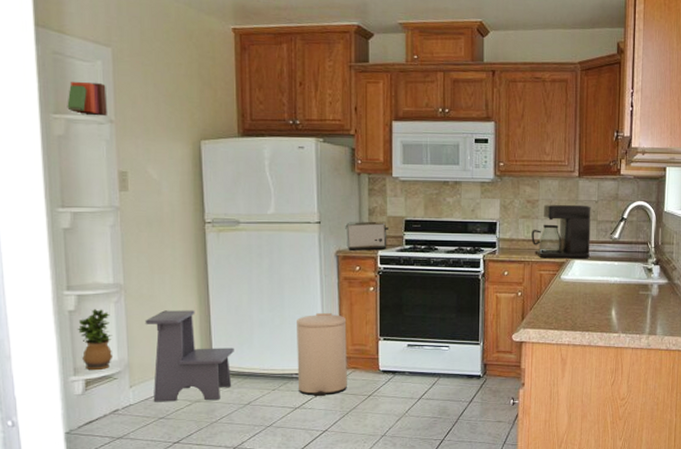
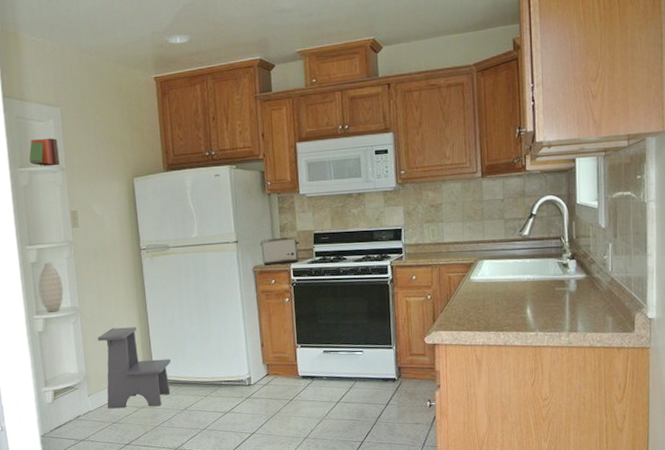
vase: none [72,229,105,288] -> present [38,262,64,313]
potted plant: present [77,309,114,370] -> none [45,329,74,382]
pedal bin: present [297,313,347,397] -> none [222,324,270,402]
coffee maker: present [531,204,591,259] -> none [437,204,499,261]

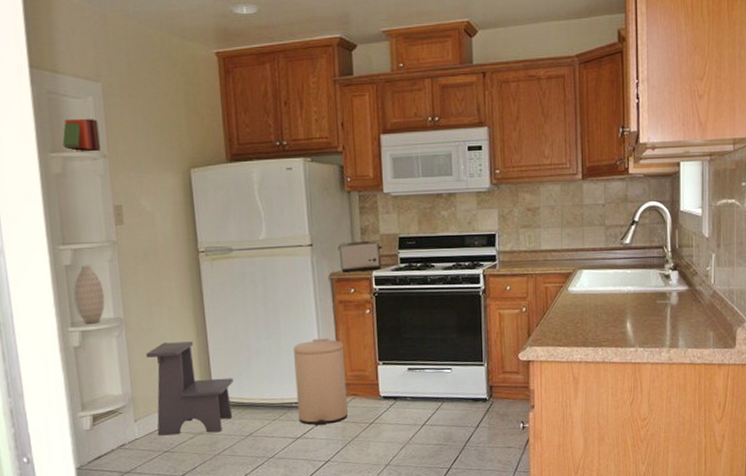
pedal bin: none [222,324,270,402] -> present [294,339,348,426]

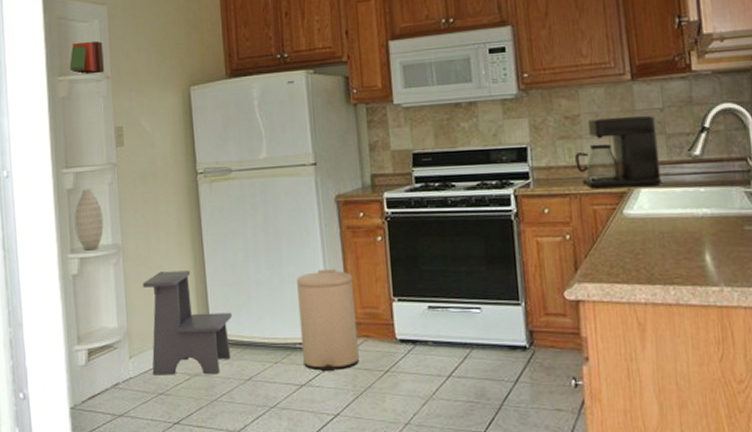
toaster: present [339,240,382,272] -> none [345,157,394,194]
coffee maker: none [534,209,599,270] -> present [575,115,662,189]

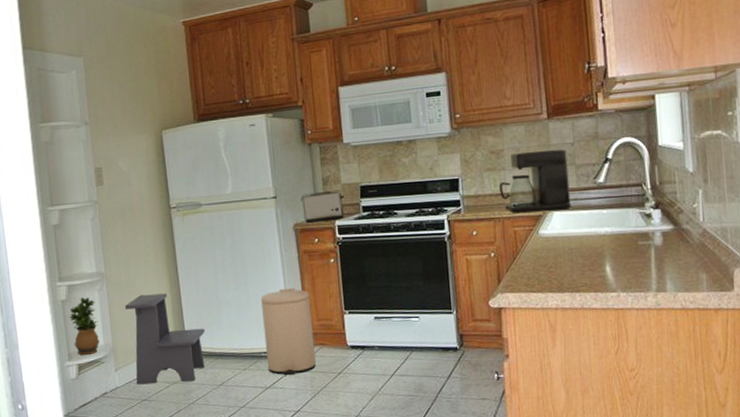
books: present [69,41,104,75] -> none [50,90,83,121]
vase: present [75,188,104,251] -> none [61,224,88,279]
potted plant: none [80,272,114,338] -> present [69,297,100,355]
toaster: none [345,157,394,194] -> present [302,189,344,223]

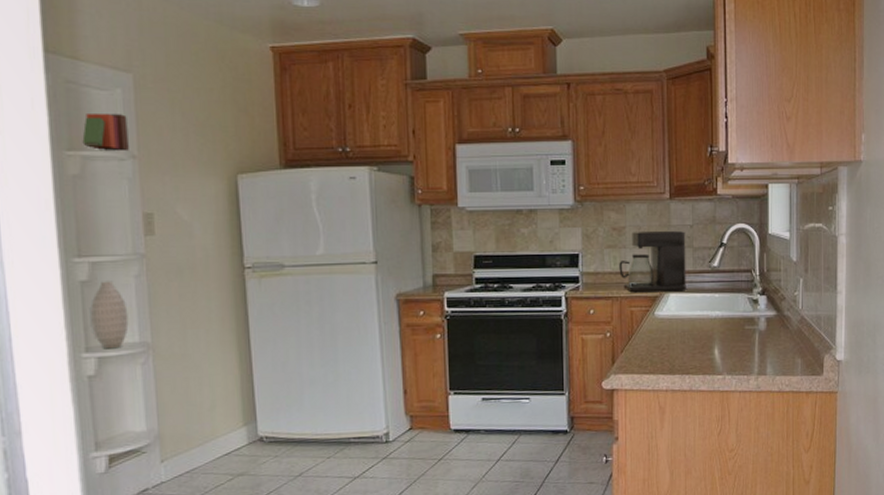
books: none [50,90,83,121] -> present [82,114,129,152]
vase: none [61,224,88,279] -> present [90,281,129,349]
potted plant: present [69,297,100,355] -> none [98,372,141,444]
step stool: present [124,293,205,385] -> none [177,369,282,478]
pedal bin: present [261,288,316,376] -> none [353,366,414,464]
toaster: present [302,189,344,223] -> none [407,258,455,293]

